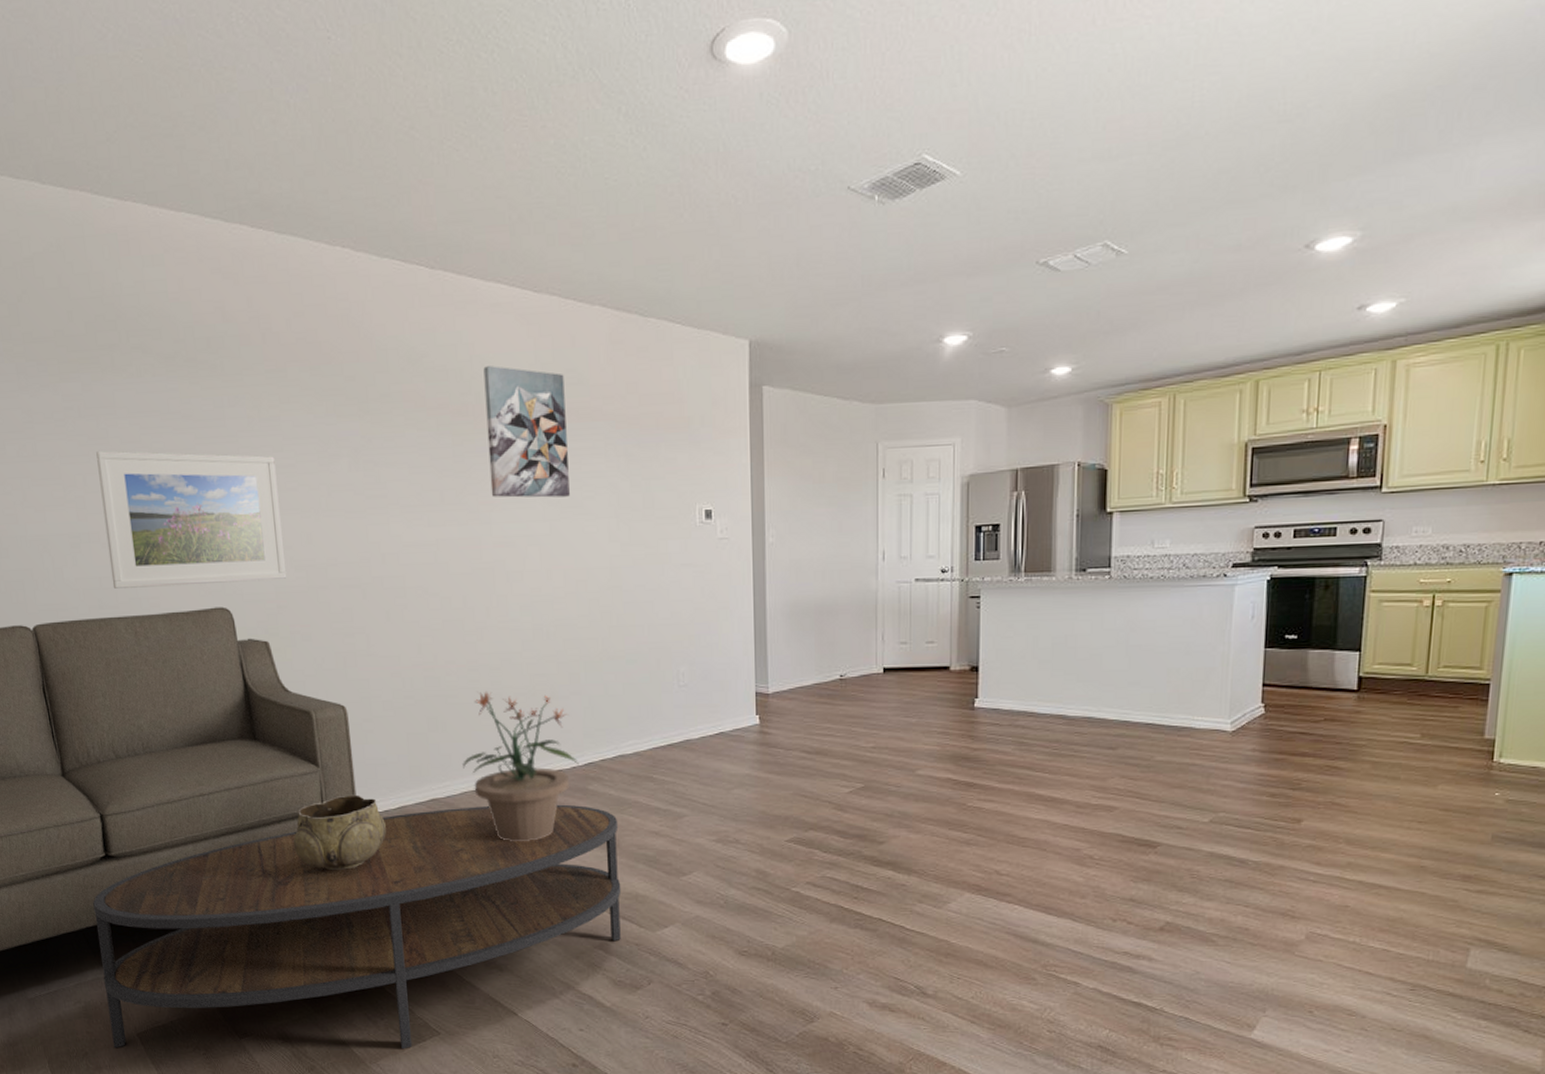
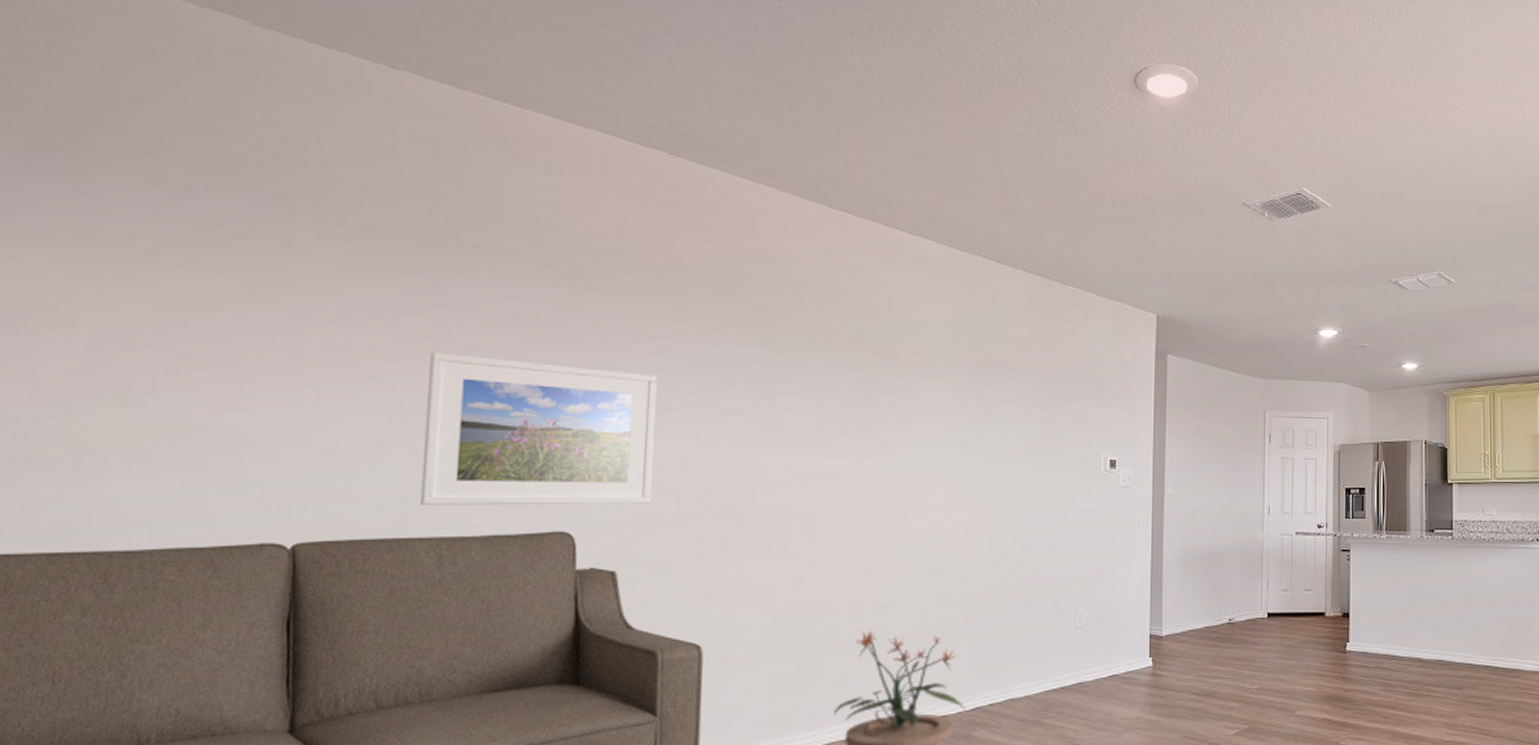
wall art: present [483,366,570,498] -> none [897,311,983,439]

